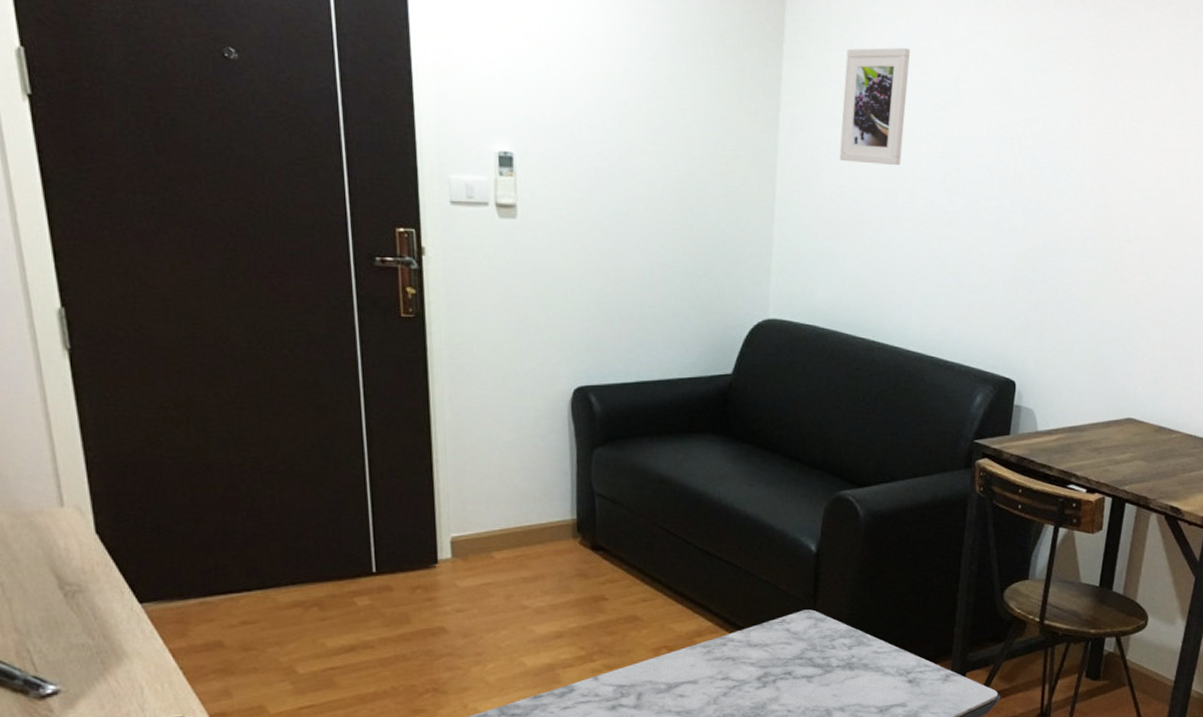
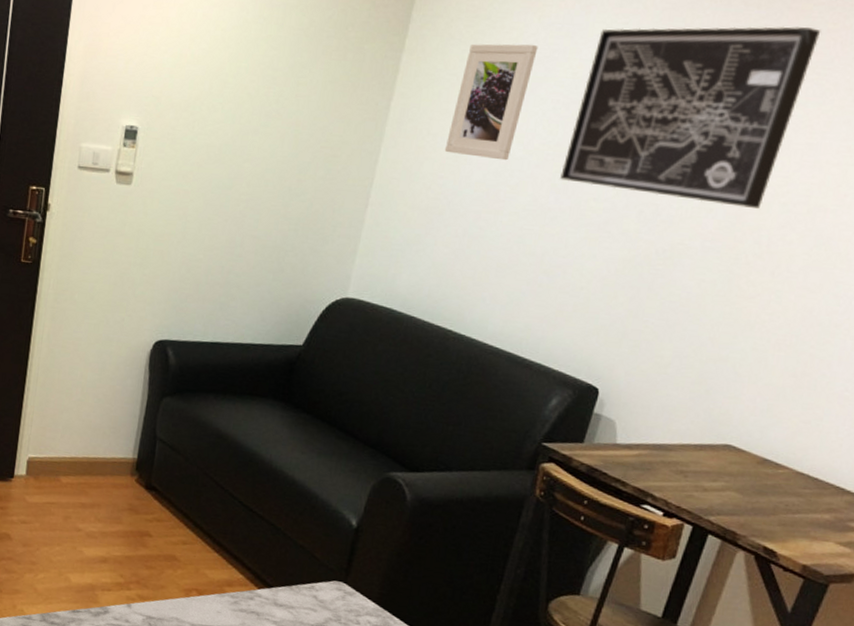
wall art: none [950,24,1148,197] -> present [560,26,821,209]

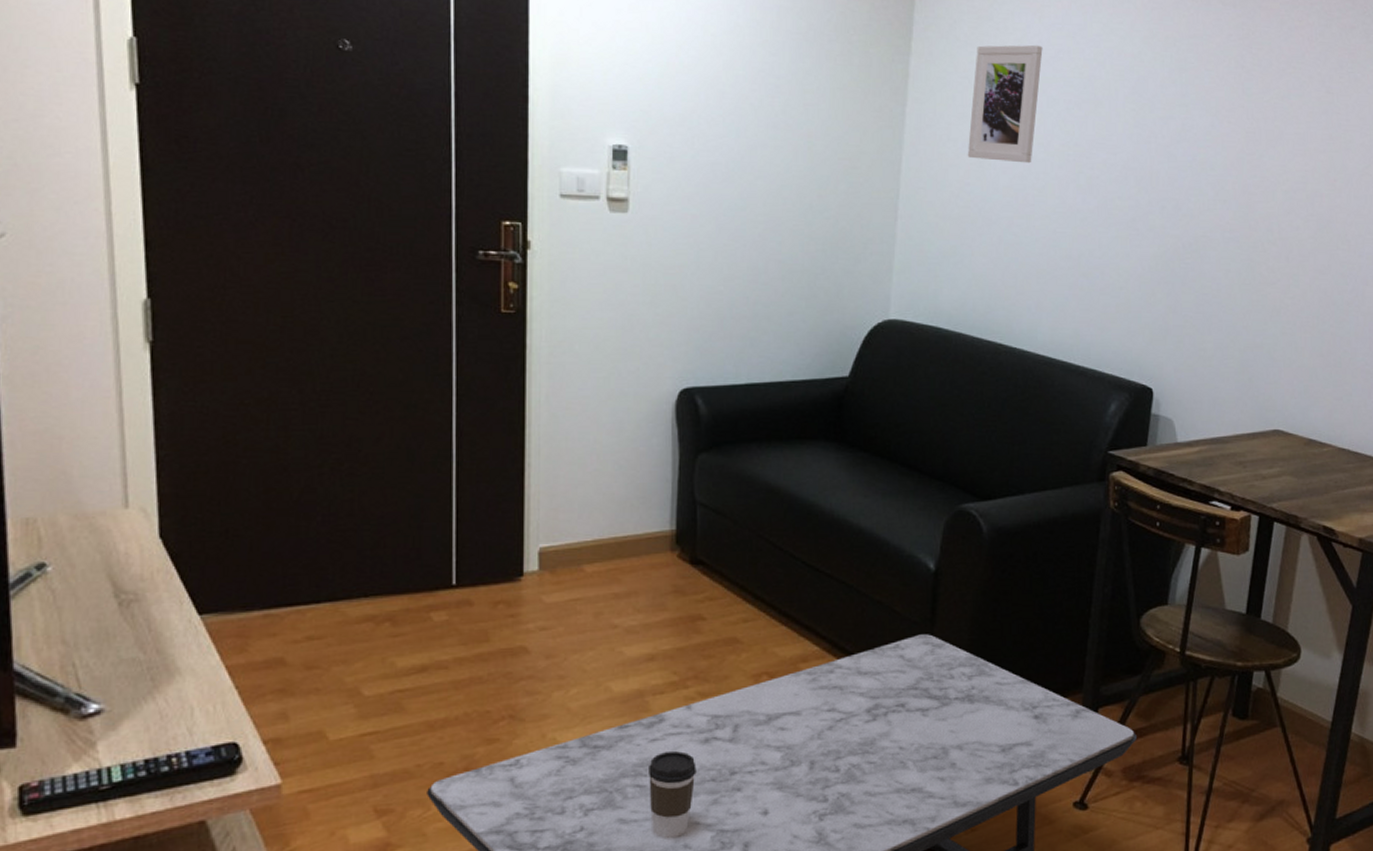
wall art: present [560,26,821,209] -> none [1084,24,1290,197]

